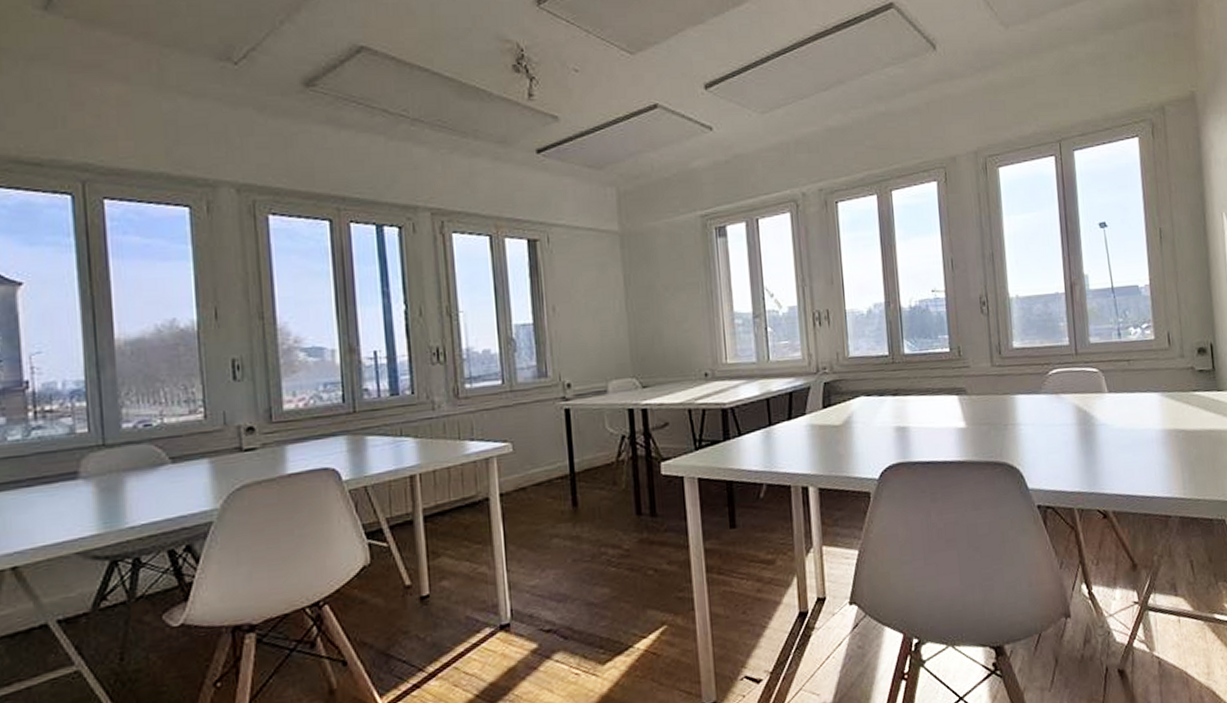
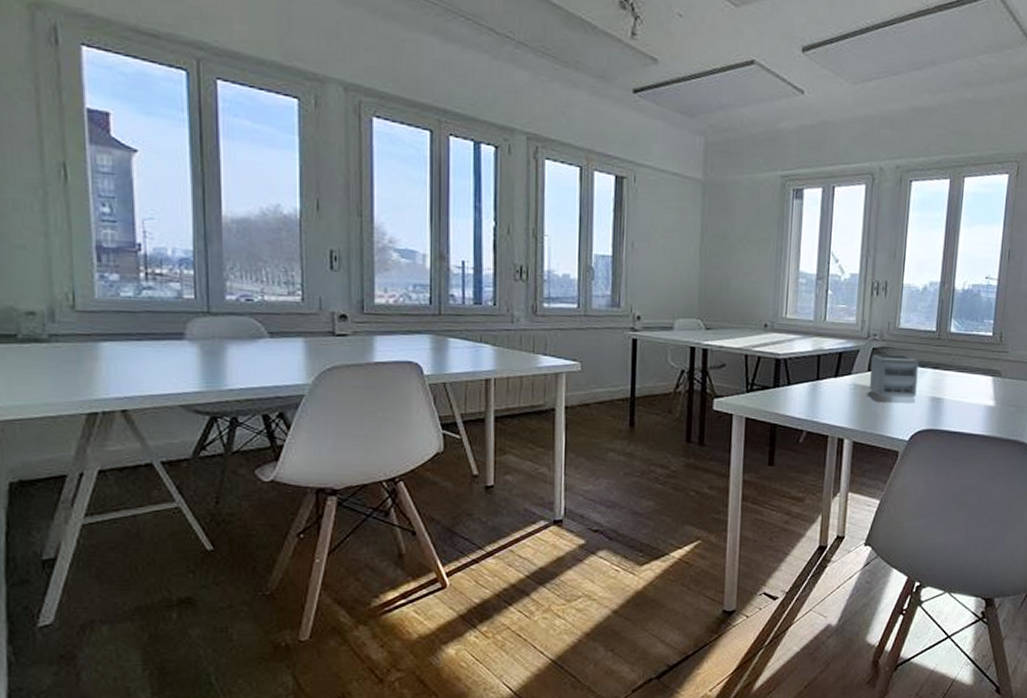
desk organizer: none [824,385,879,436] -> present [870,353,919,399]

